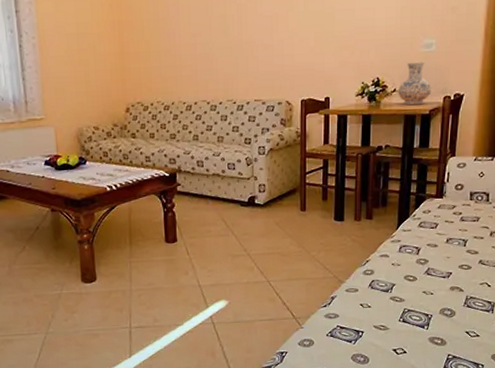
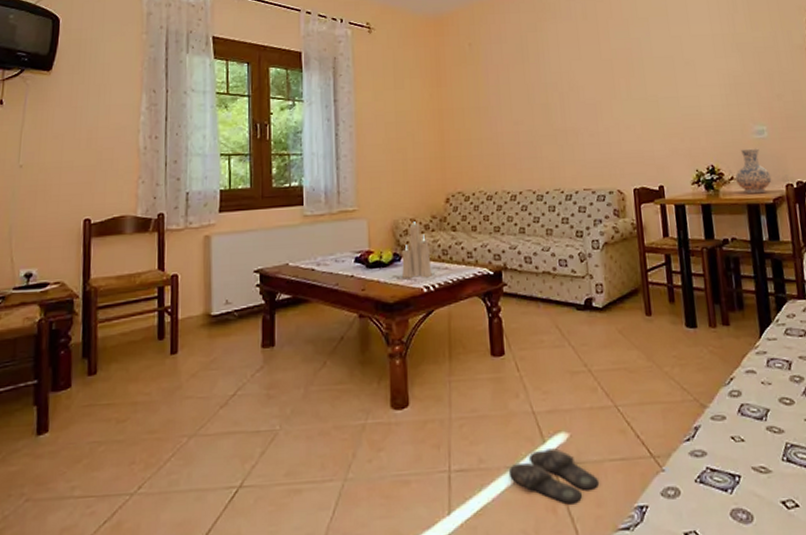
candle: none [86,129,114,180] -> present [401,221,432,279]
slippers: none [179,312,249,351] -> present [510,448,598,505]

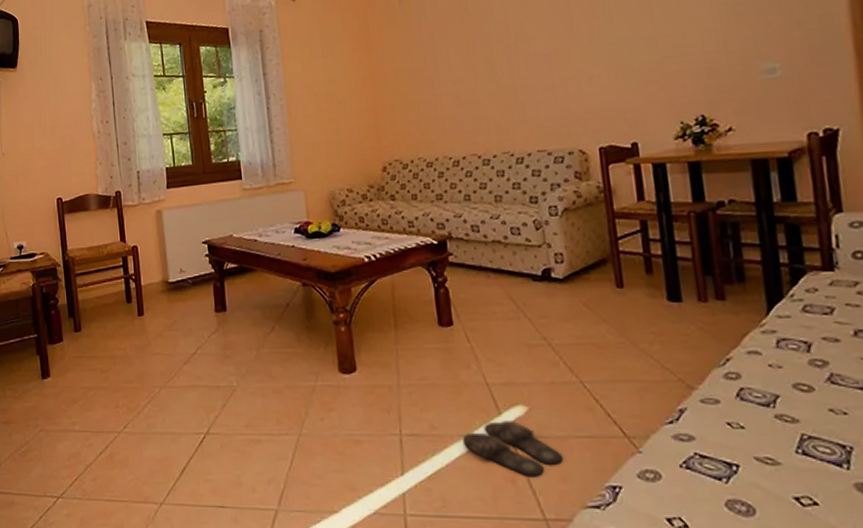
candle: present [401,221,432,279] -> none [340,191,373,249]
vase: present [735,148,772,194] -> none [734,91,787,147]

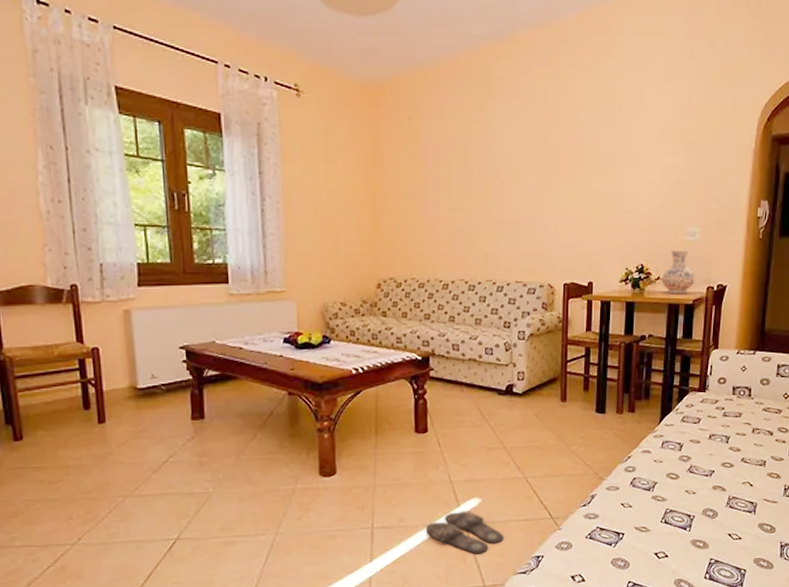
vase: none [734,91,787,147] -> present [661,250,695,294]

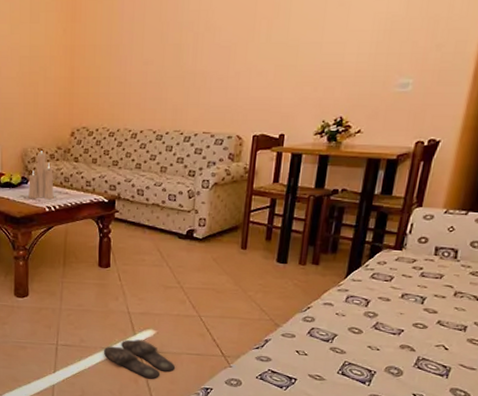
candle: none [331,305,361,361] -> present [28,151,54,200]
vase: present [661,250,695,294] -> none [361,102,403,149]

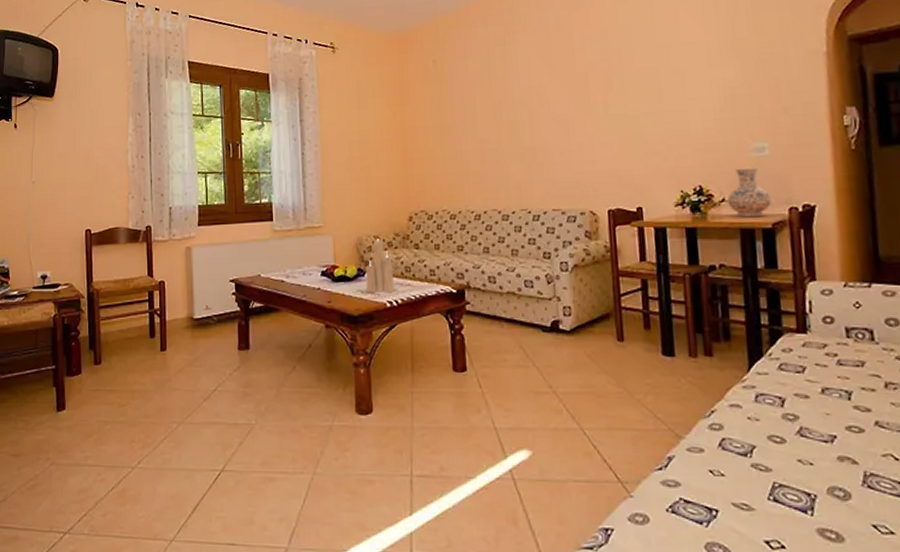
slippers: present [104,339,175,379] -> none [470,464,561,519]
vase: none [361,102,403,149] -> present [726,167,772,218]

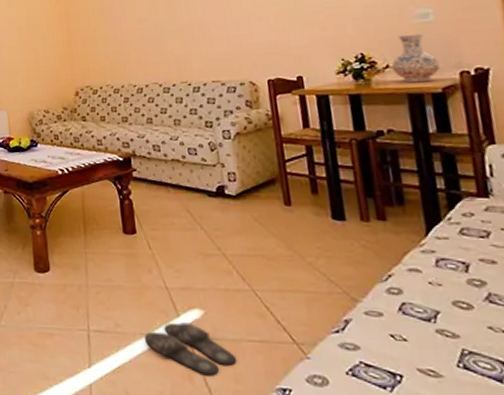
candle: present [365,238,395,294] -> none [37,112,66,162]
slippers: none [470,464,561,519] -> present [145,322,236,376]

